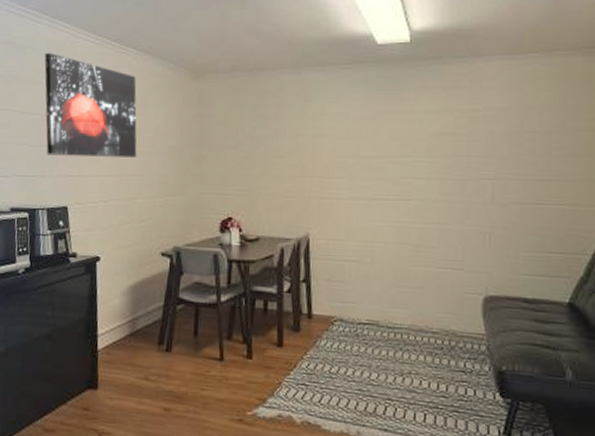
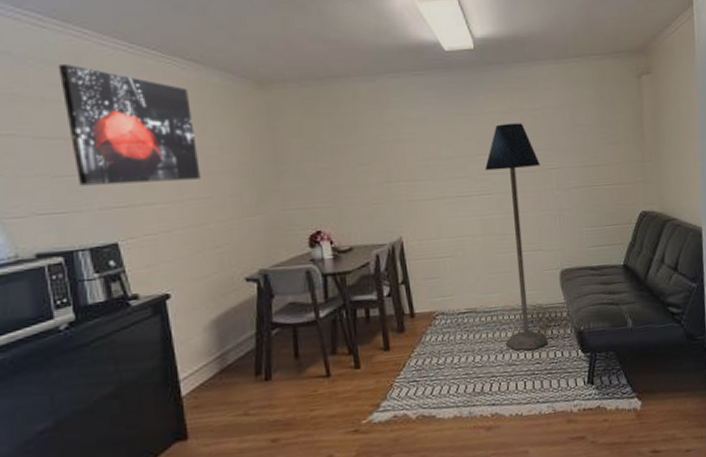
floor lamp: none [407,124,474,381] -> present [485,123,548,351]

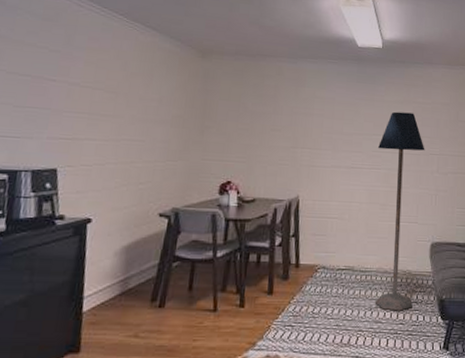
wall art: present [59,65,201,186] -> none [35,17,143,124]

